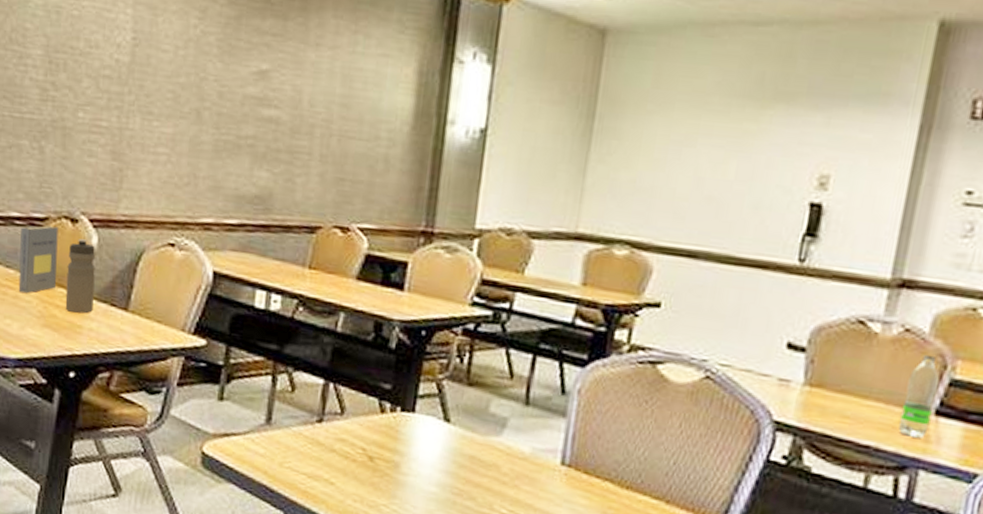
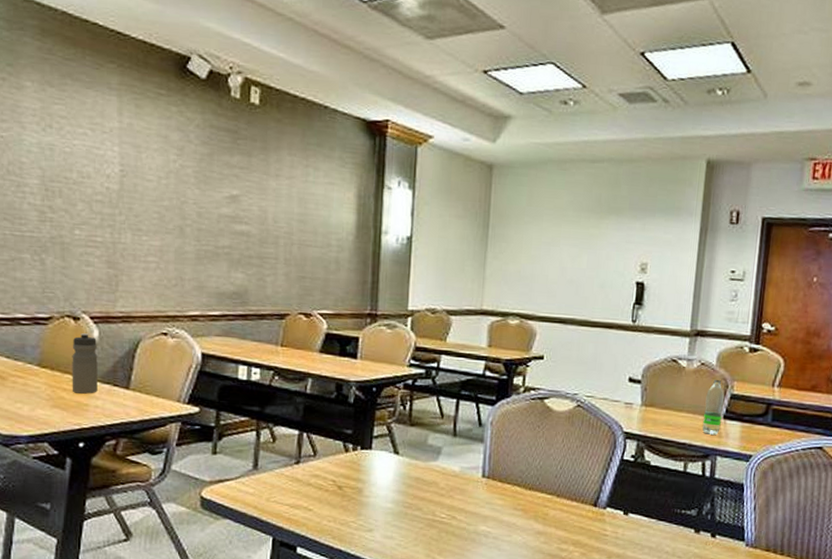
book: present [18,225,59,294] -> none [27,324,62,381]

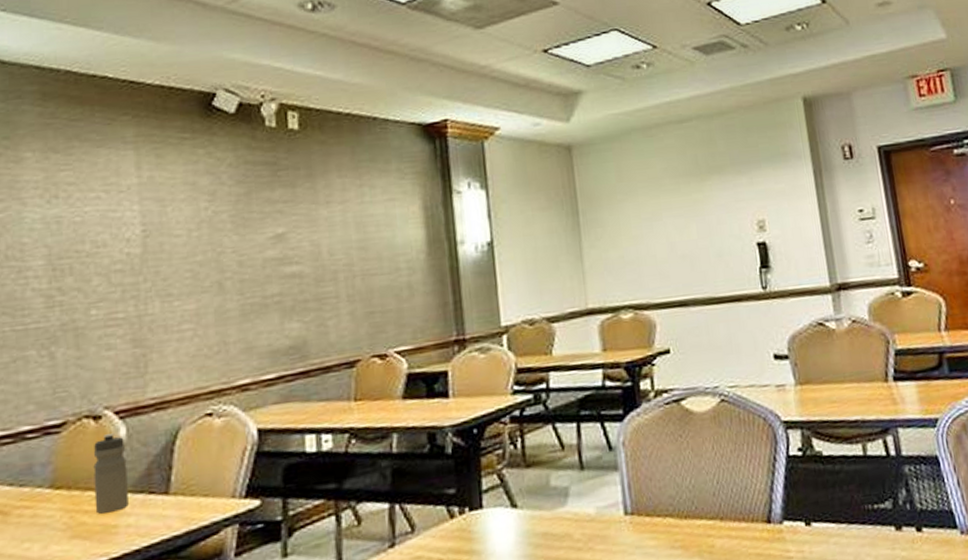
bottle: present [702,379,725,435] -> none [866,335,894,404]

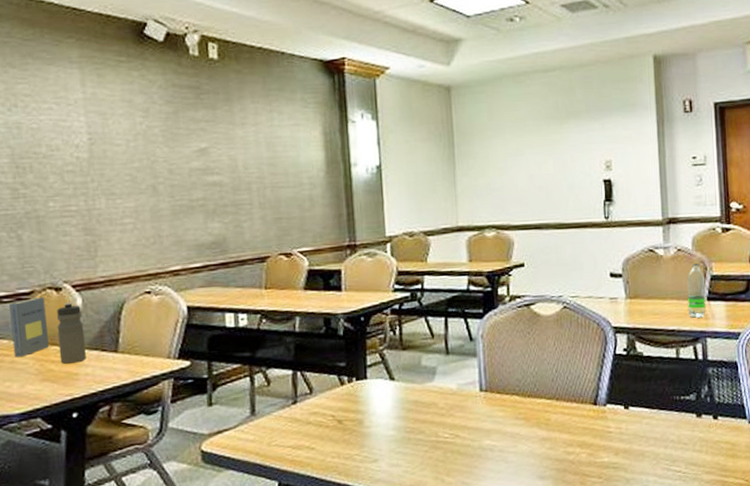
book: none [34,429,82,510] -> present [9,297,49,358]
bottle: none [866,335,894,404] -> present [687,263,706,318]

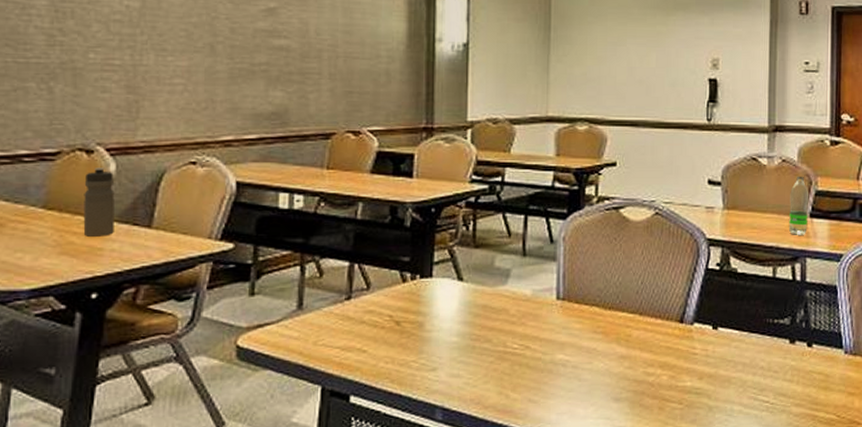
book: present [9,297,49,358] -> none [30,159,72,226]

